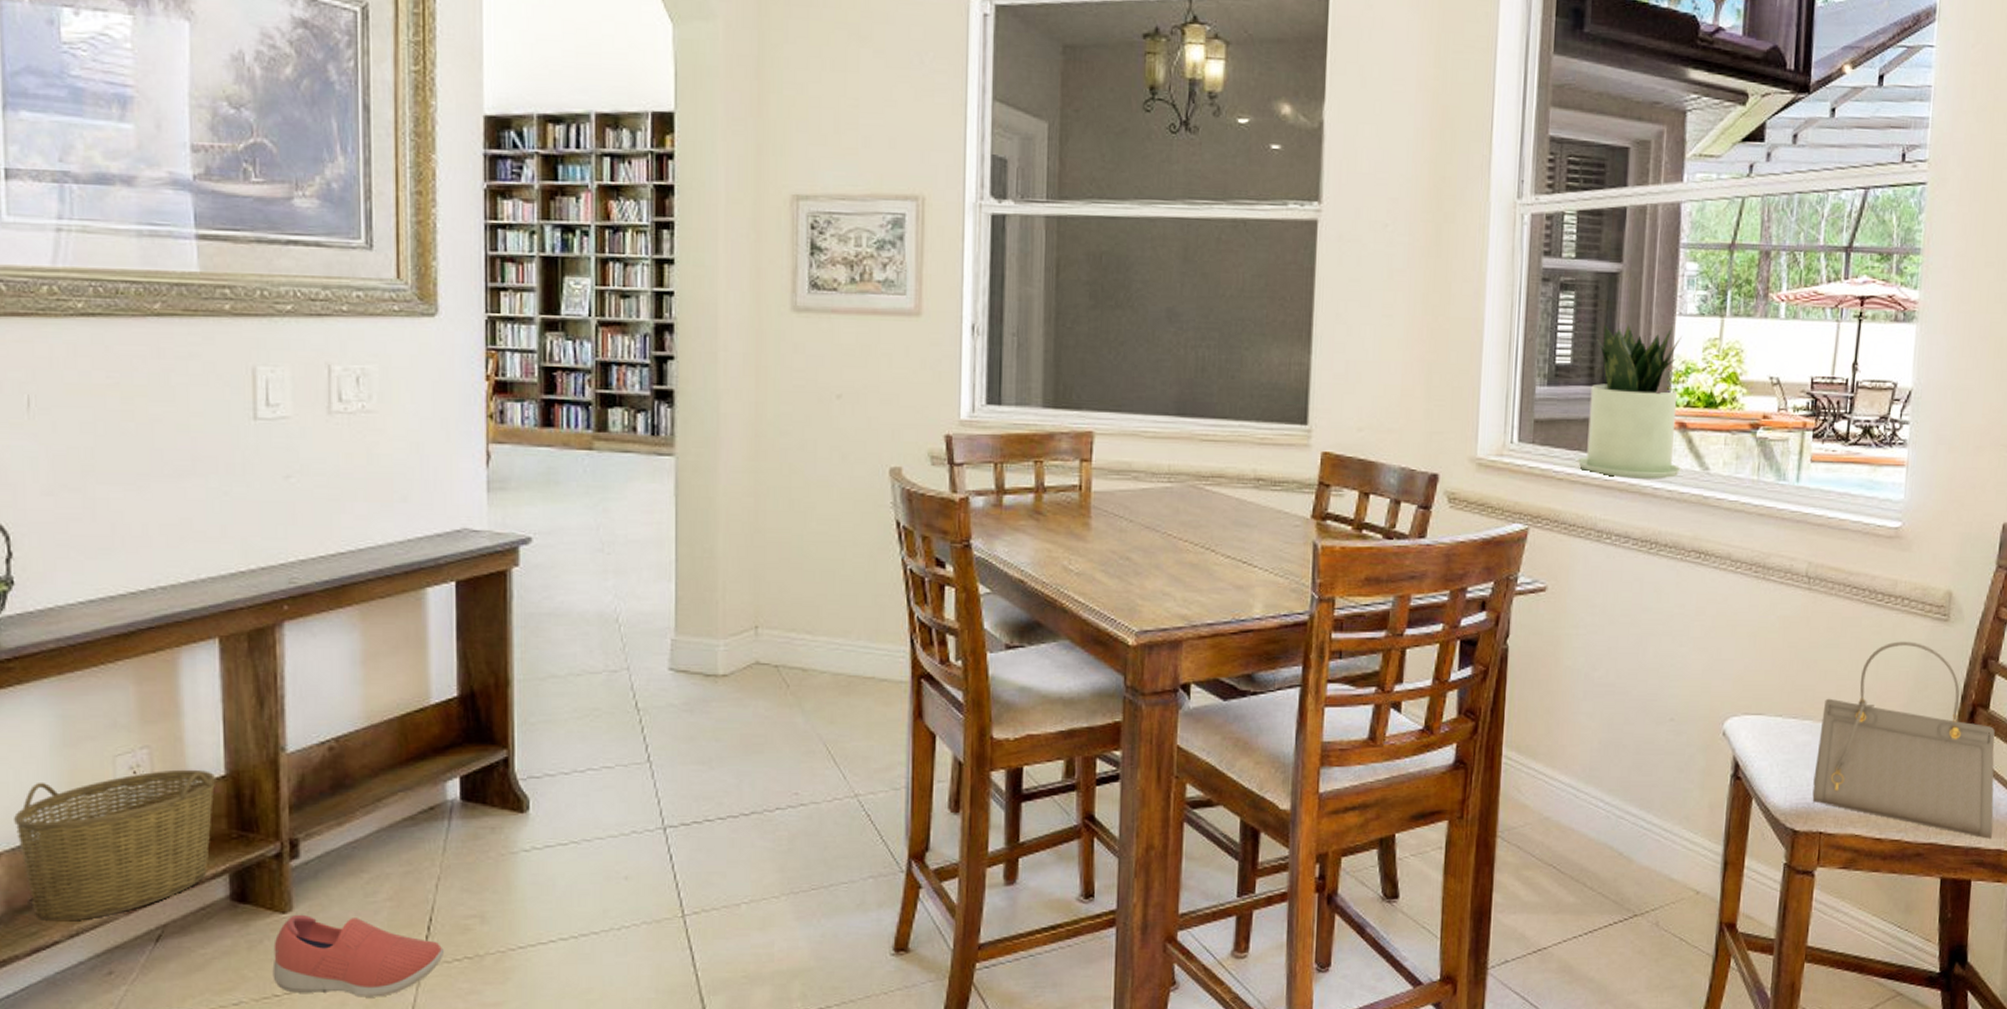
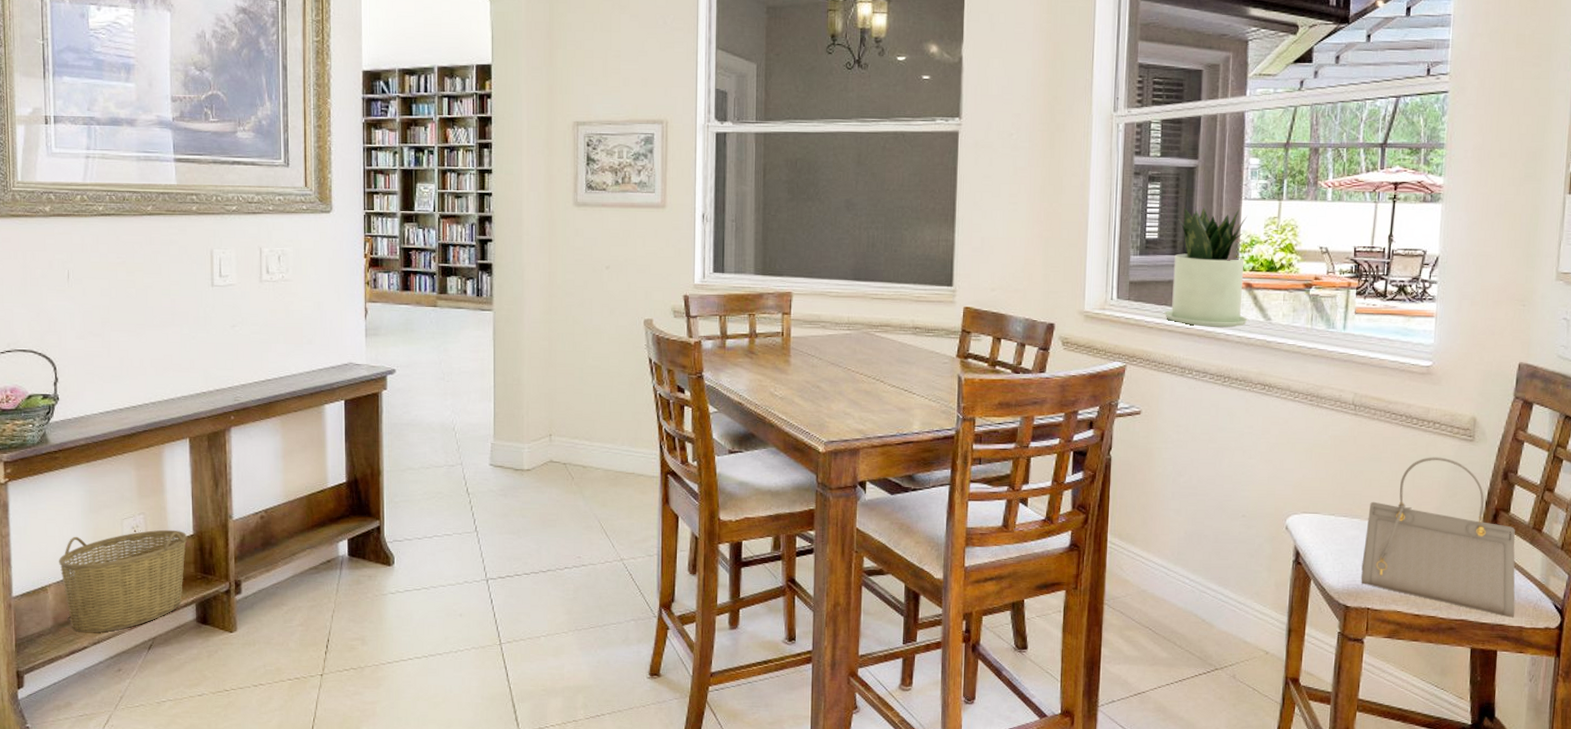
shoe: present [272,914,444,998] -> none [224,633,337,694]

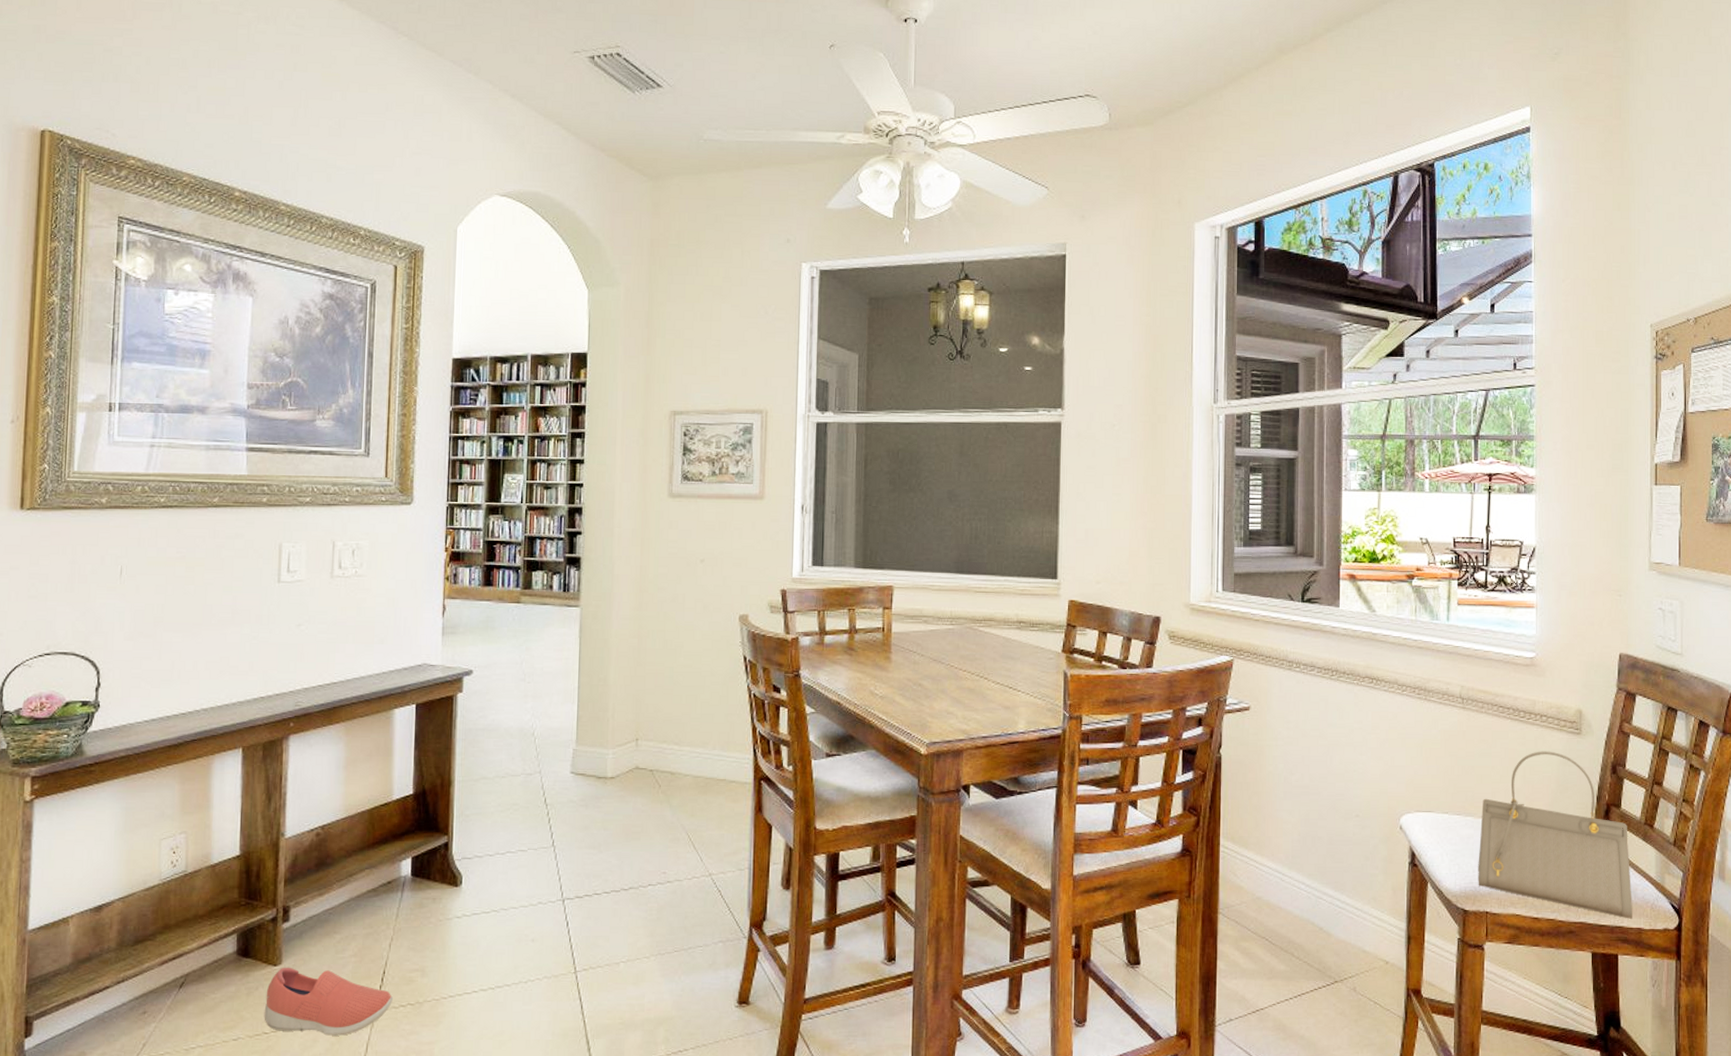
basket: present [59,529,187,633] -> none [85,850,232,971]
shoe: none [224,633,337,694] -> present [264,967,393,1036]
planter: present [1164,207,1249,328] -> none [1269,498,1354,620]

